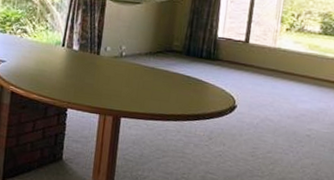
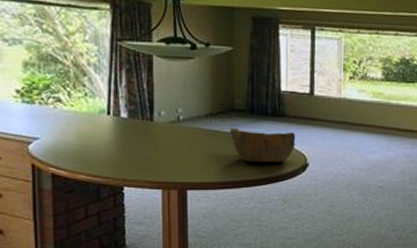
bowl: none [165,67,227,102] -> present [229,128,296,163]

